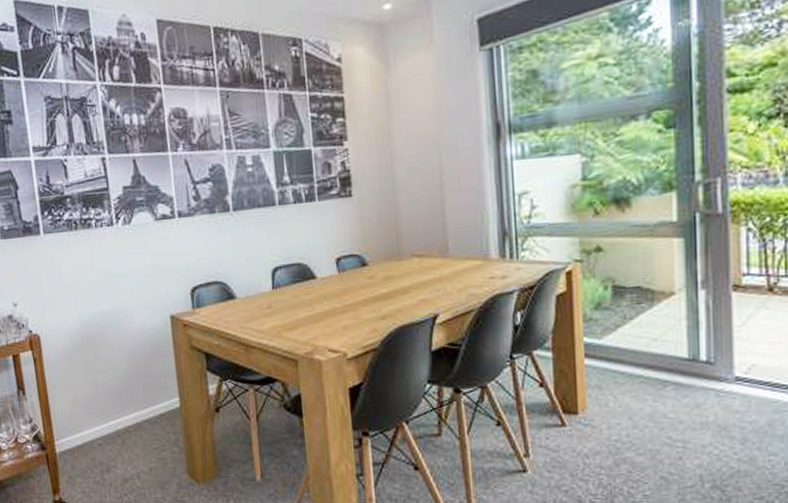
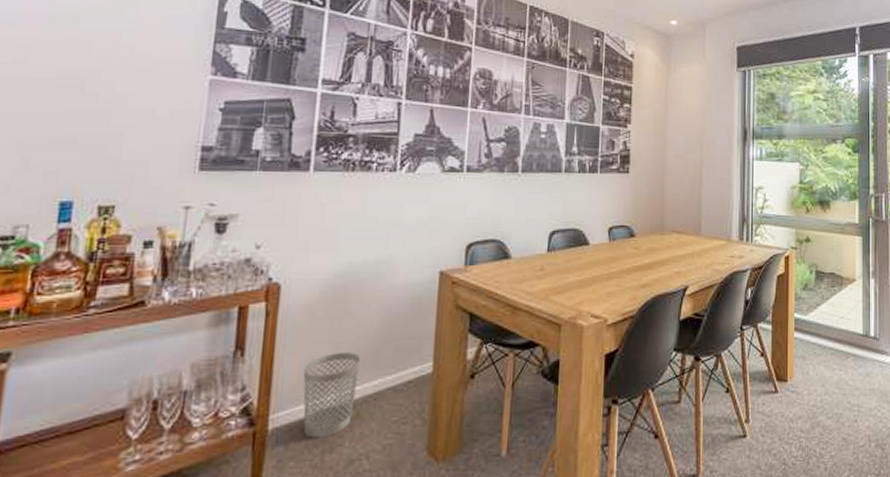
wastebasket: none [72,391,119,460] -> present [303,353,362,438]

